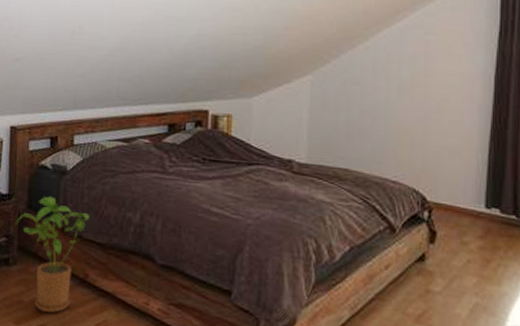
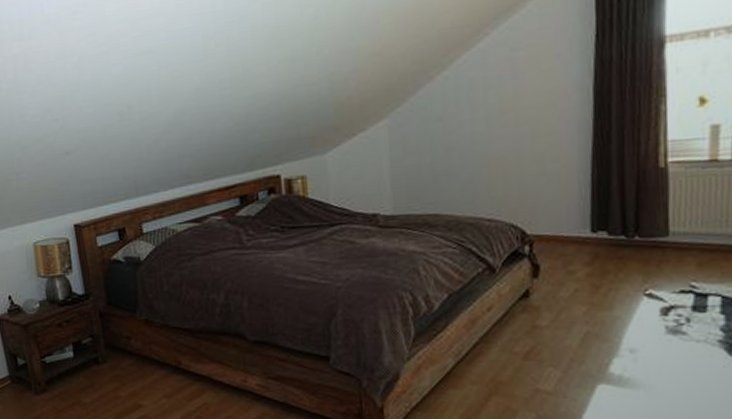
house plant: present [15,196,89,313] -> none [97,290,172,403]

